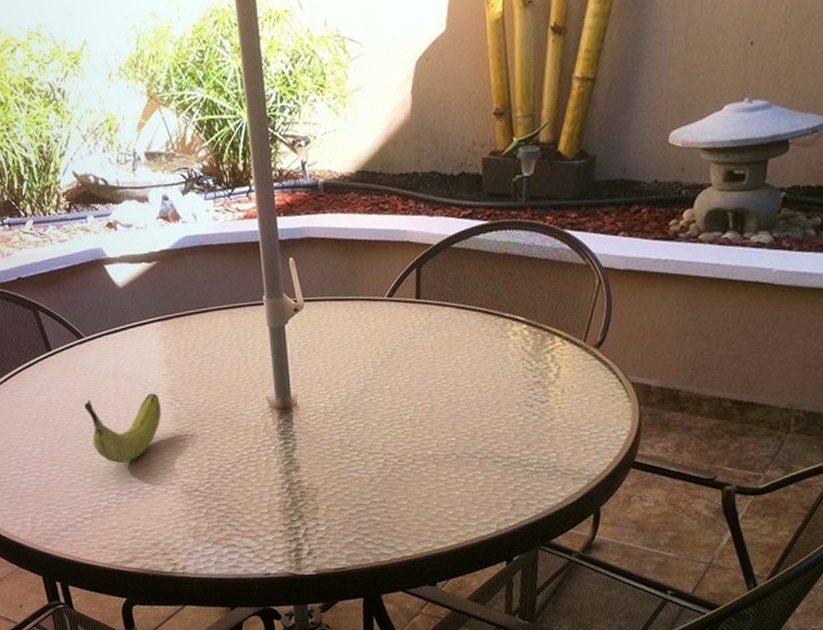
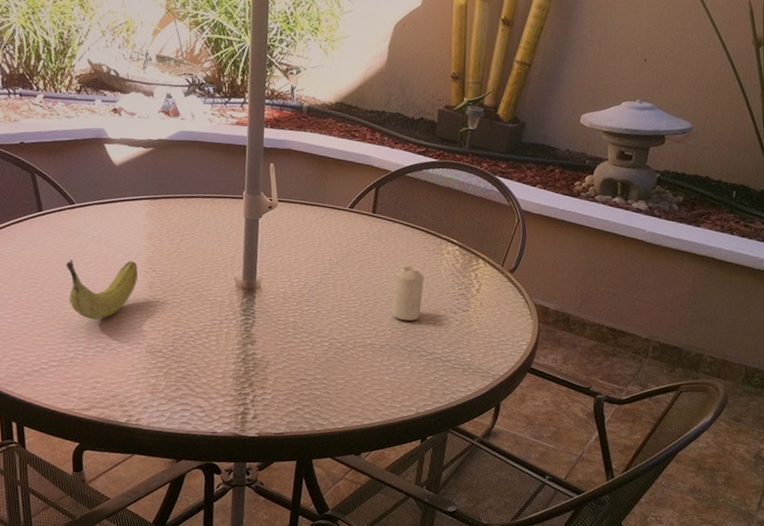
candle: none [453,356,489,422] -> present [392,266,424,321]

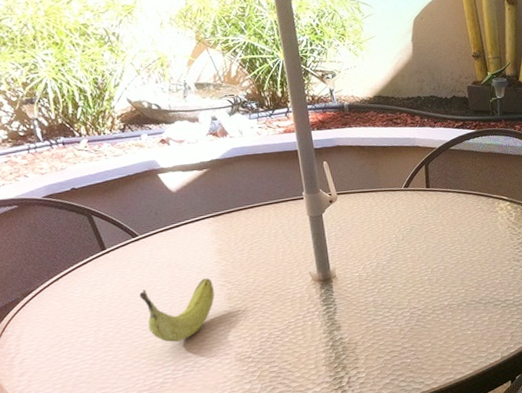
candle: present [392,266,424,321] -> none [458,228,488,278]

